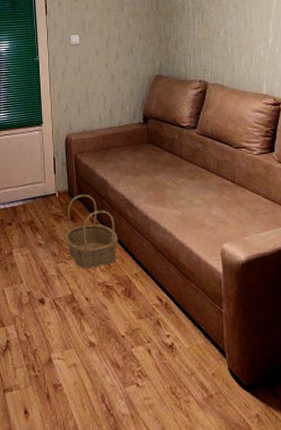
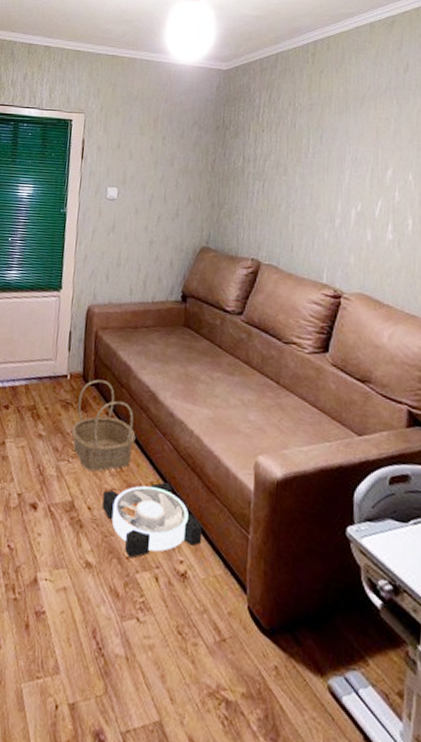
electric fan: none [97,272,183,336] -> present [102,481,203,558]

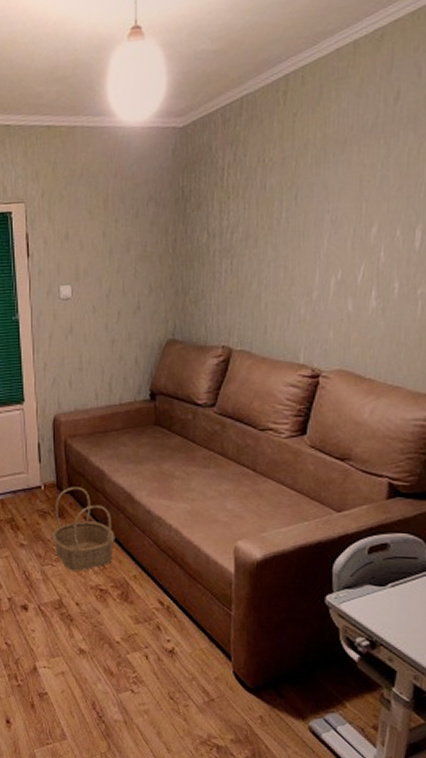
electric fan: present [102,481,203,558] -> none [89,573,187,641]

